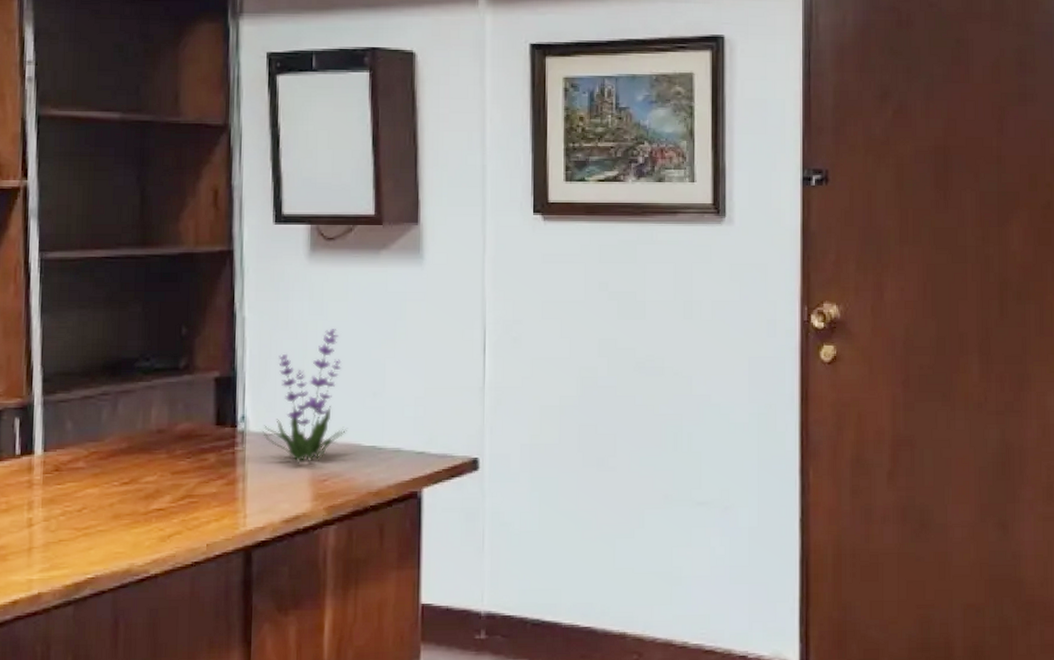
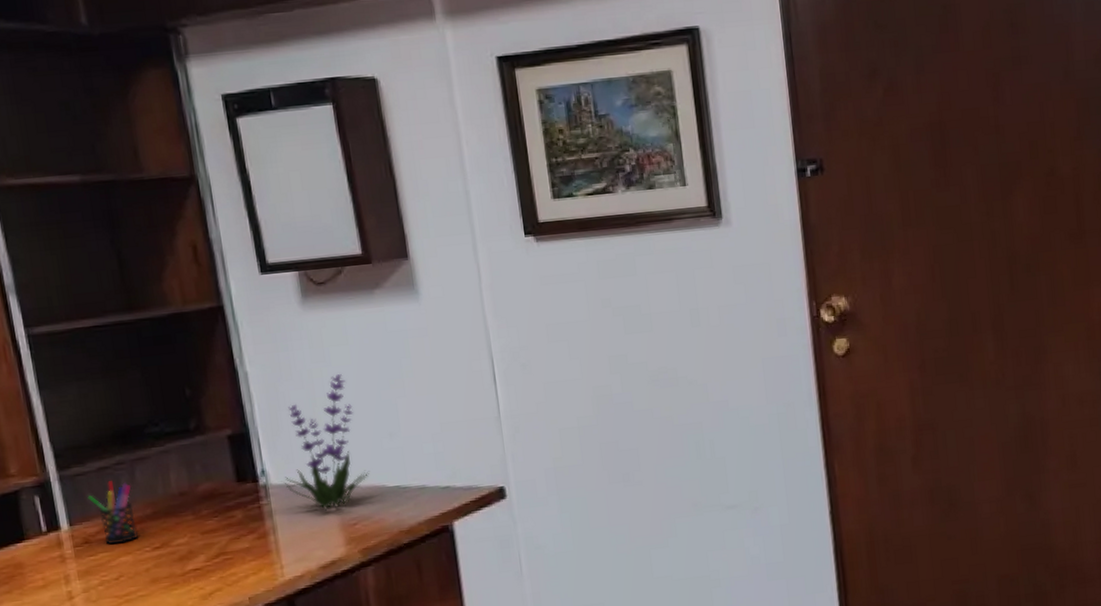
pen holder: none [67,411,112,475] -> present [87,481,138,544]

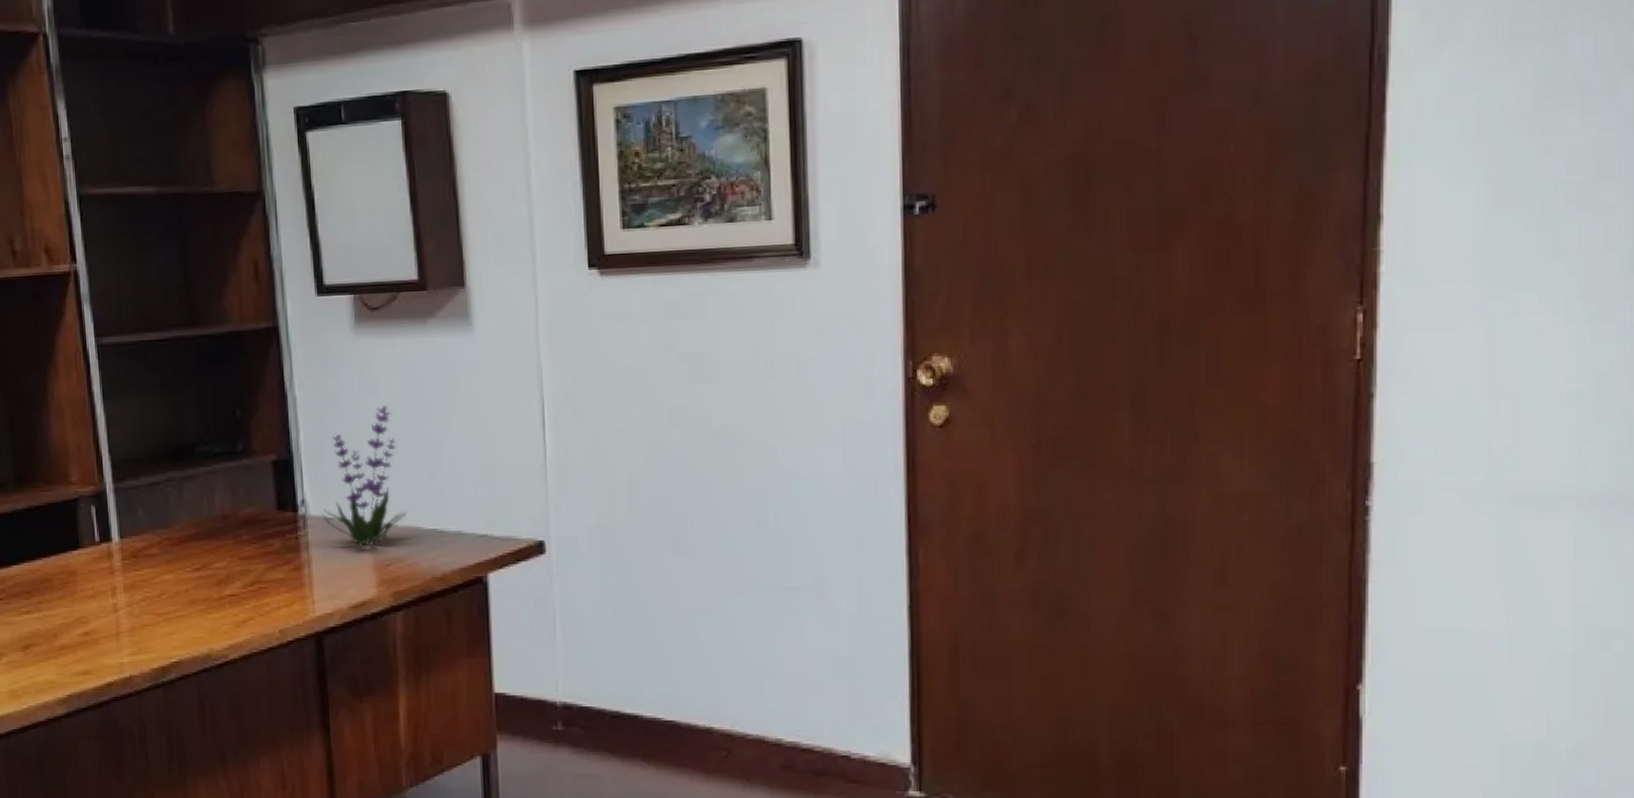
pen holder: present [87,481,138,544] -> none [138,497,181,561]

